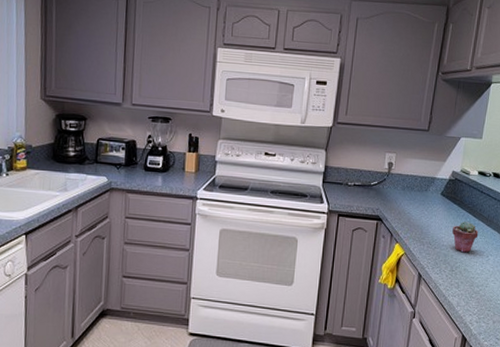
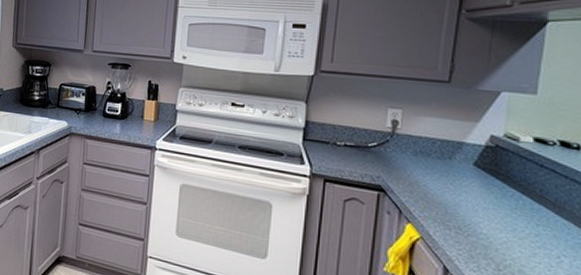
potted succulent: present [452,220,479,253] -> none [495,203,540,248]

